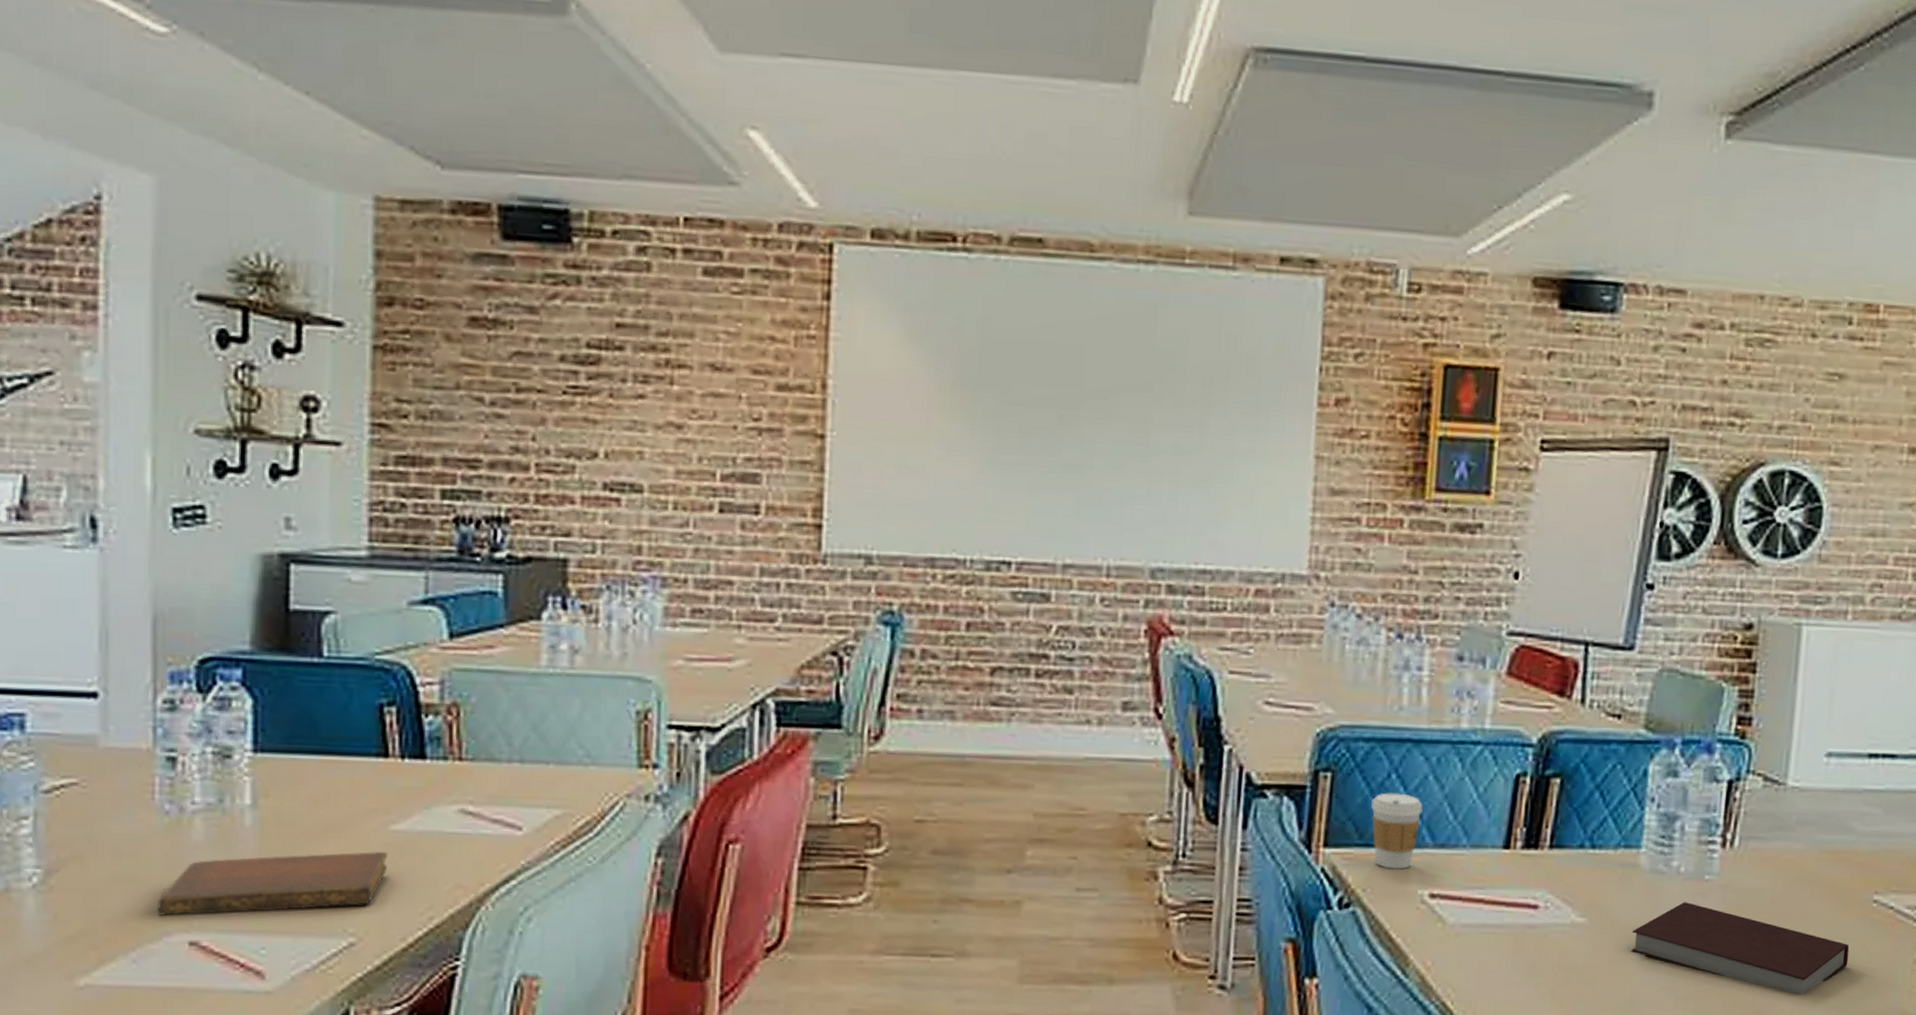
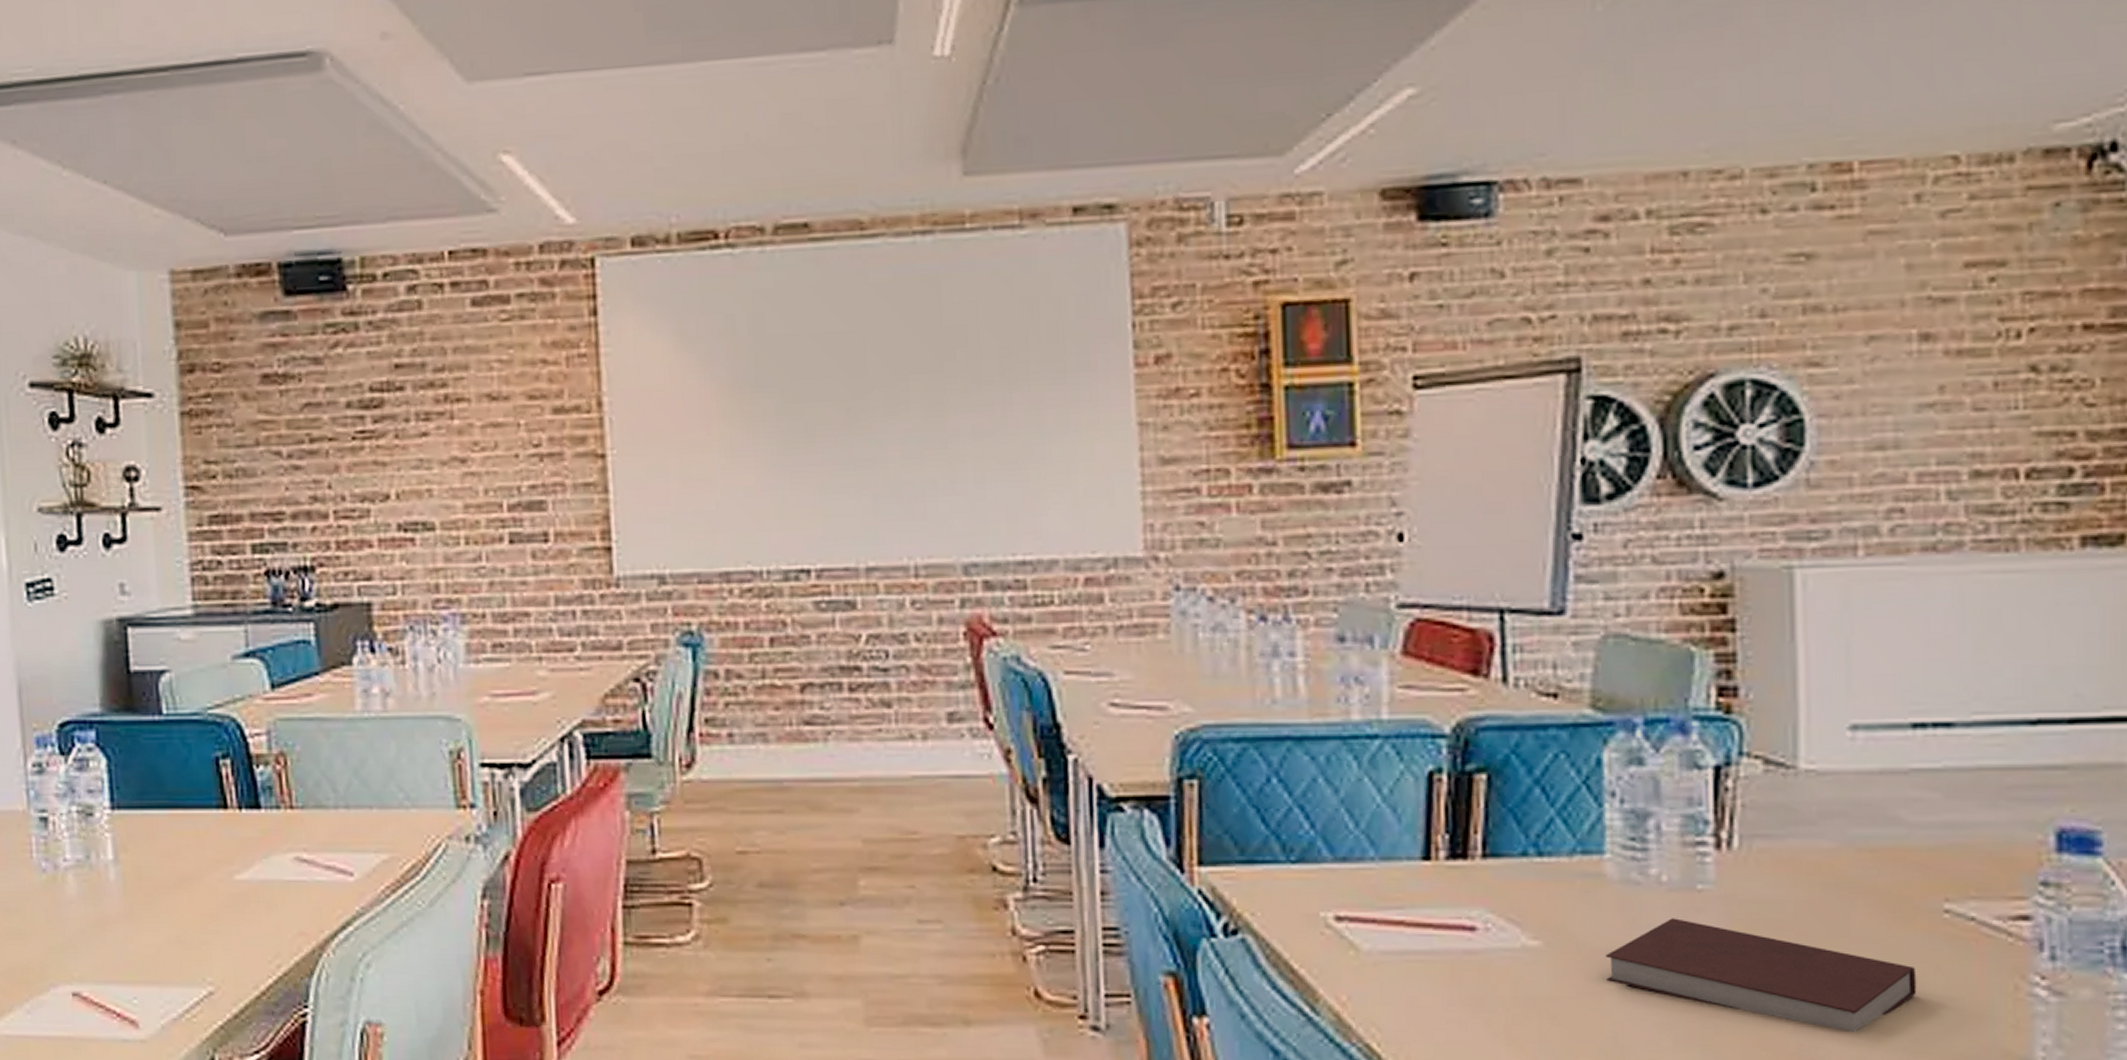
notebook: present [157,852,389,916] -> none [43,902,236,968]
coffee cup: present [1371,792,1423,870] -> none [1251,800,1315,889]

